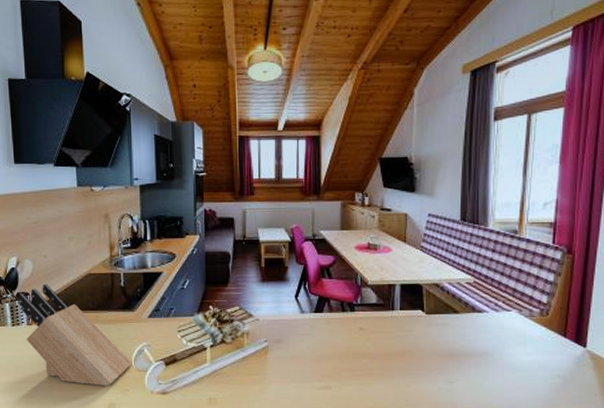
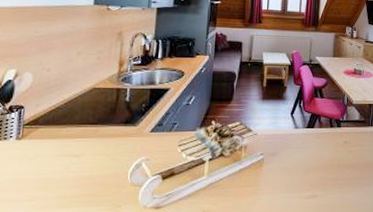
knife block: present [17,283,133,386] -> none [9,97,128,203]

